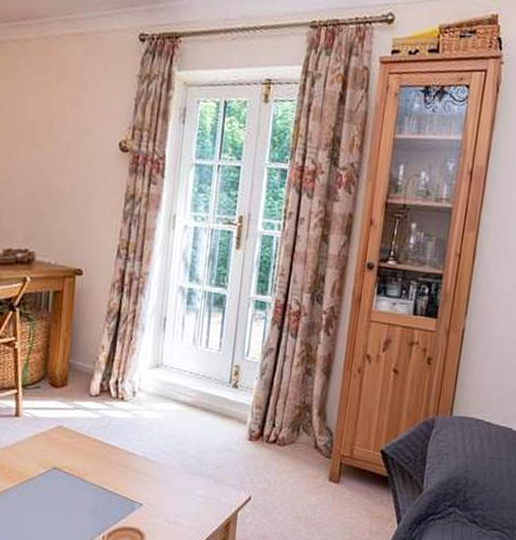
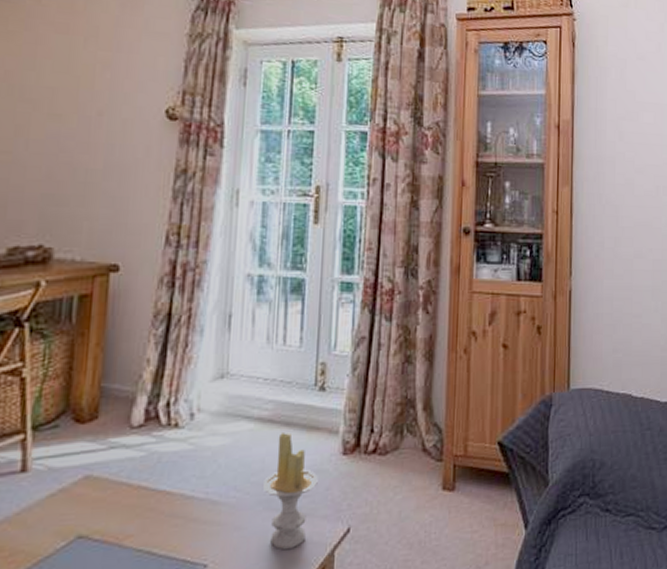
candle: none [185,416,228,504] -> present [262,432,318,549]

